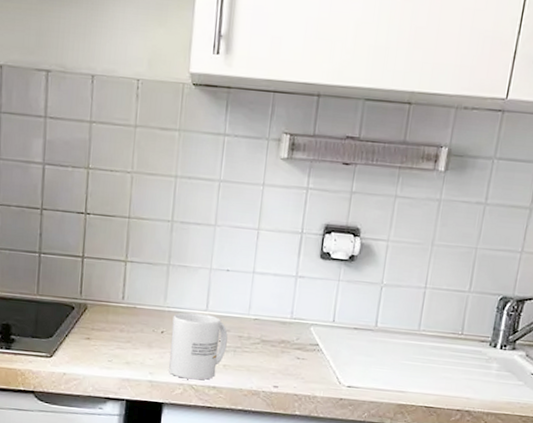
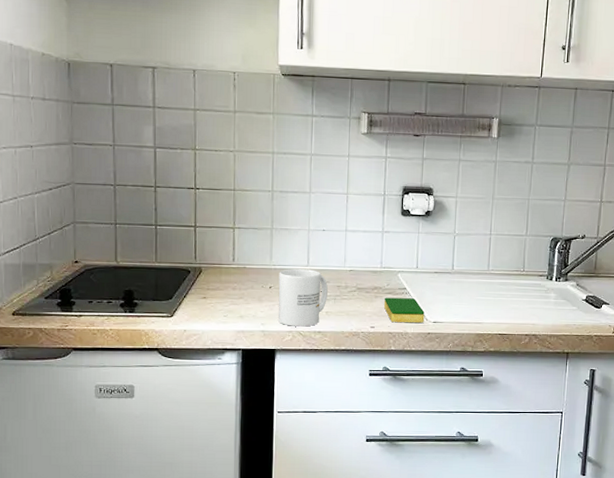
dish sponge: none [291,353,338,386] -> present [384,297,425,323]

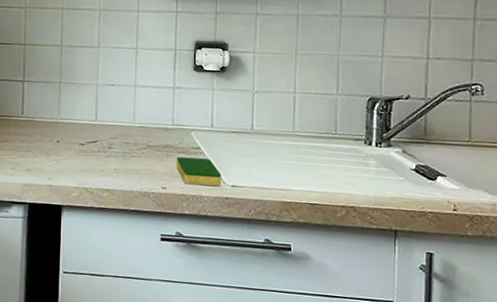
mug: present [278,269,328,327] -> none [65,123,116,184]

